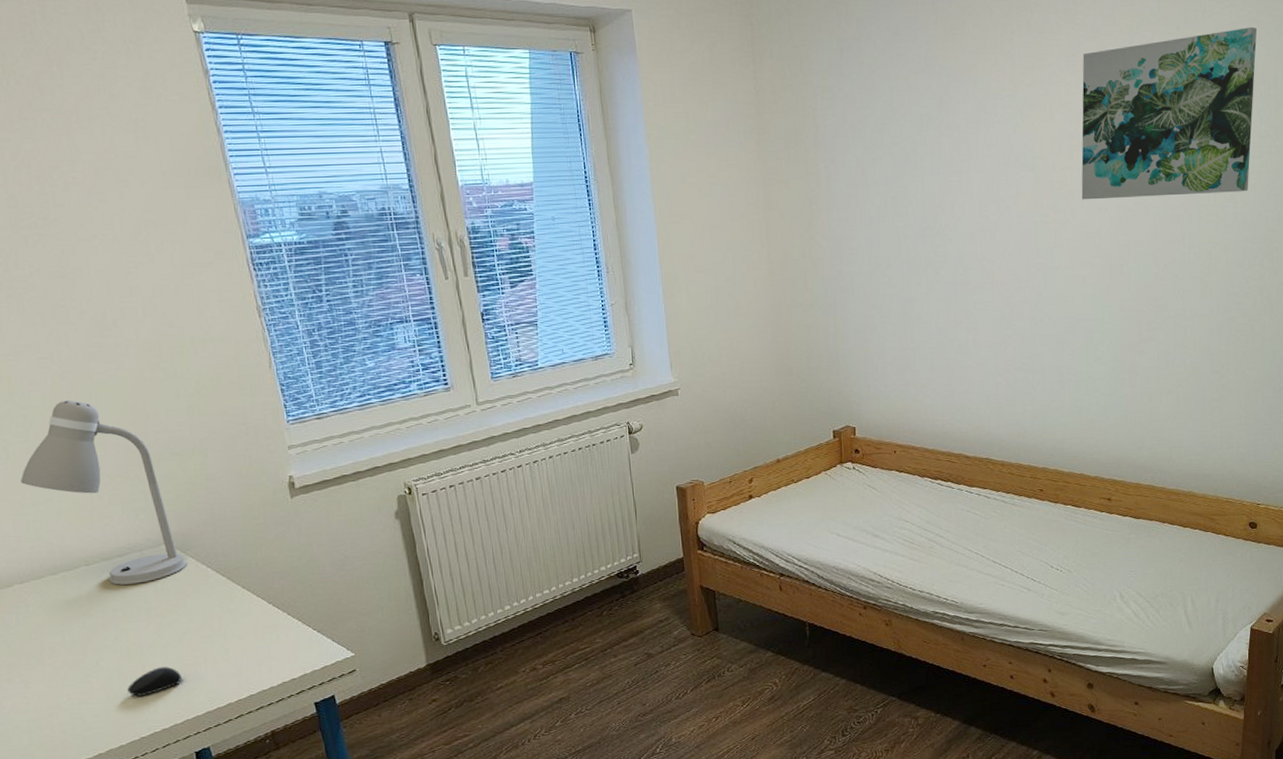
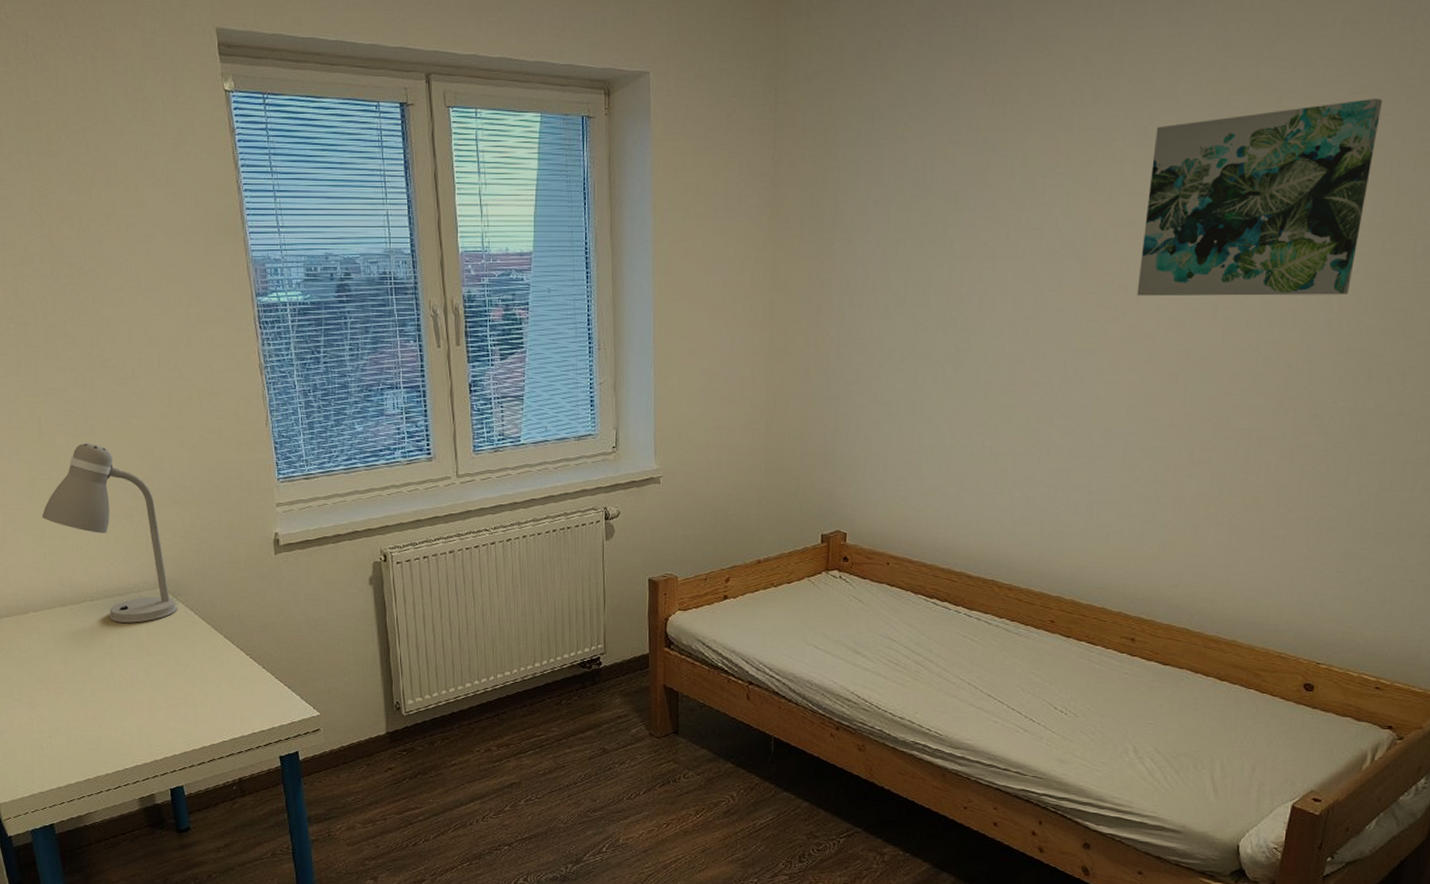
computer mouse: present [127,666,182,697] -> none [117,704,164,730]

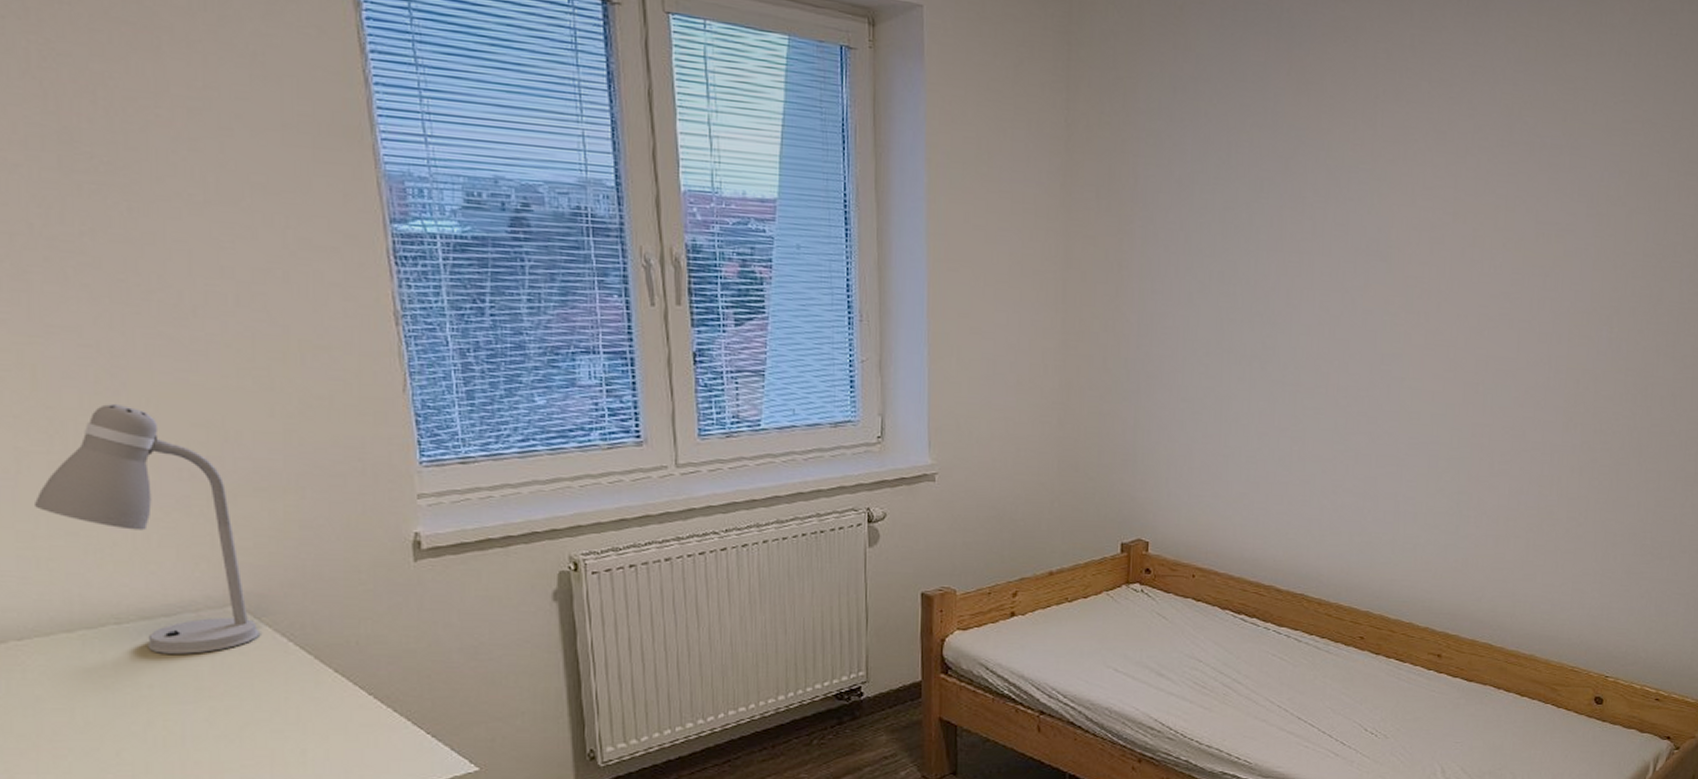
wall art: present [1136,97,1383,297] -> none [1439,128,1652,316]

